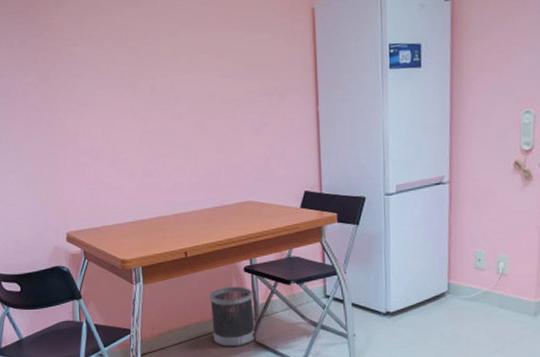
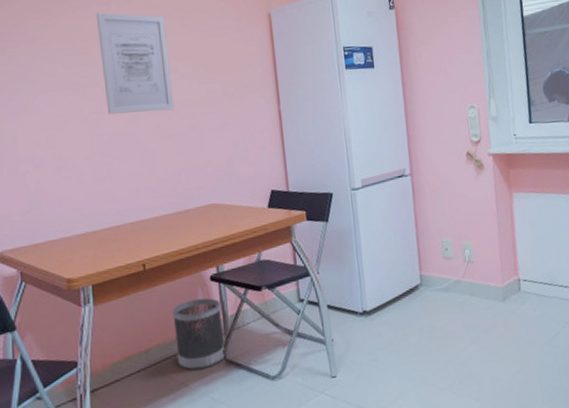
wall art: none [144,10,216,112] -> present [96,12,174,115]

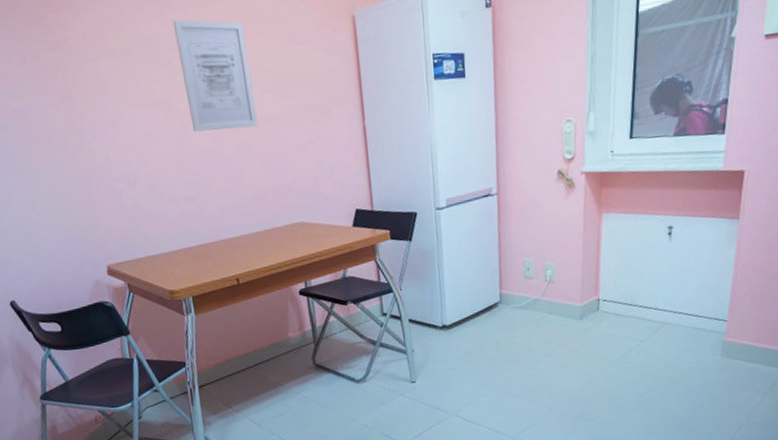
wastebasket: present [172,298,226,370] -> none [266,310,315,372]

